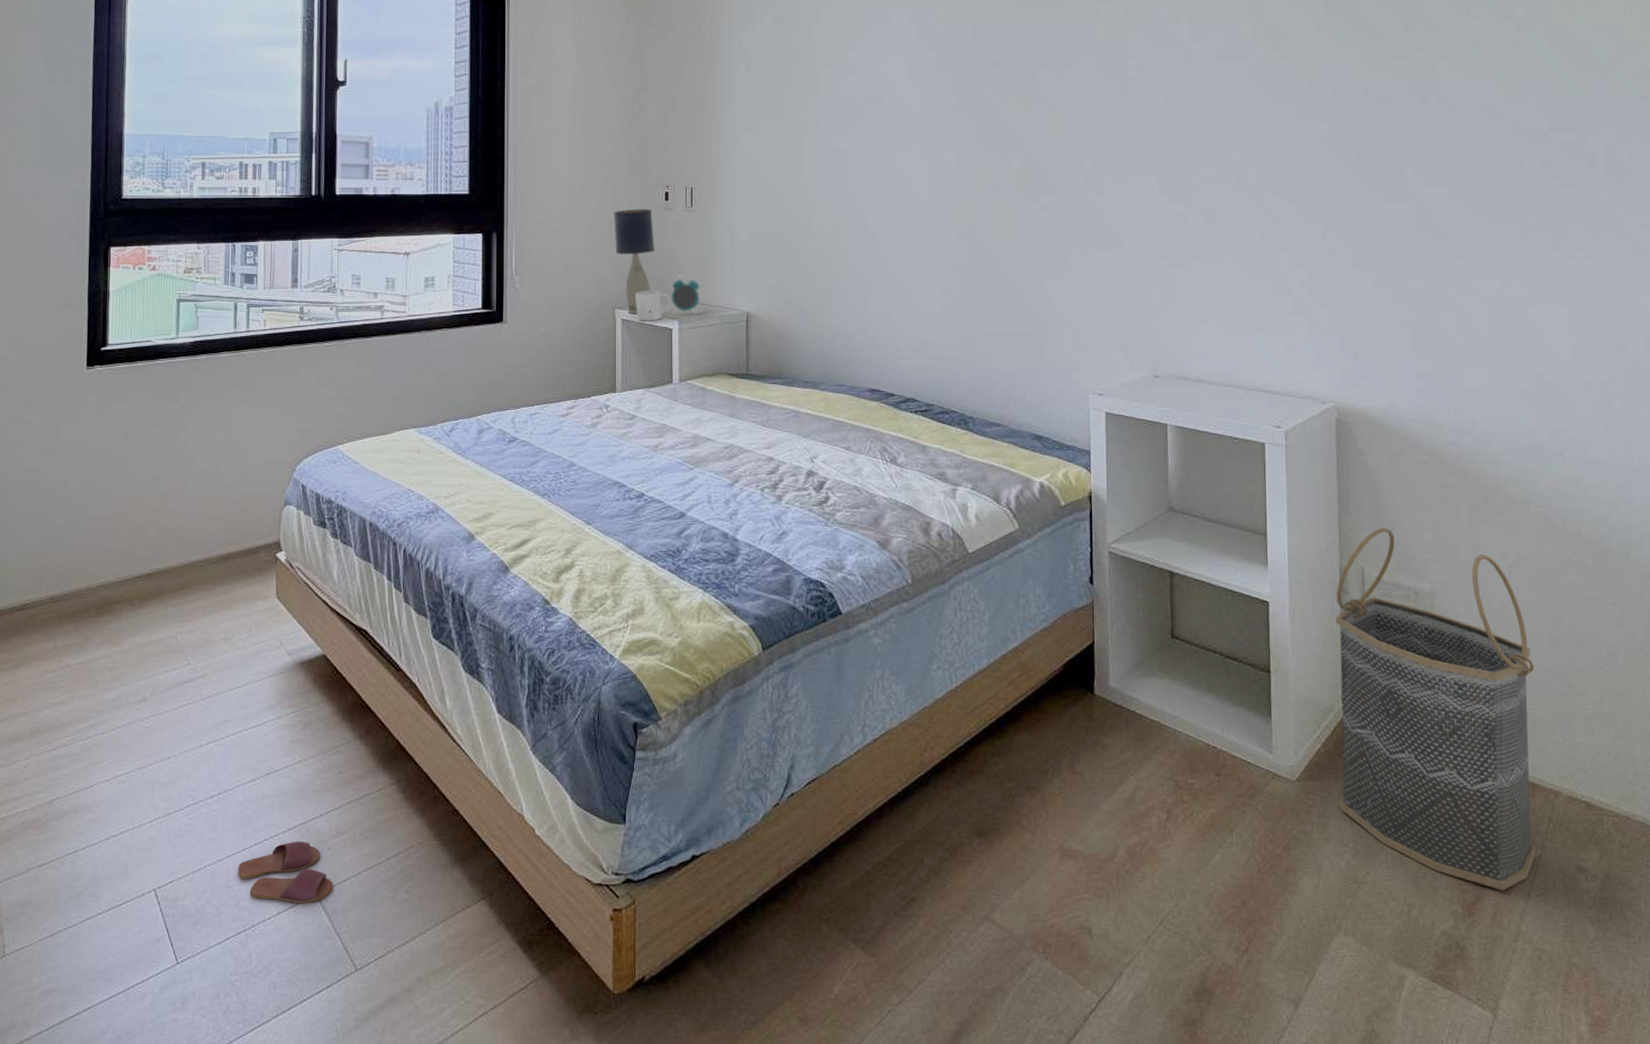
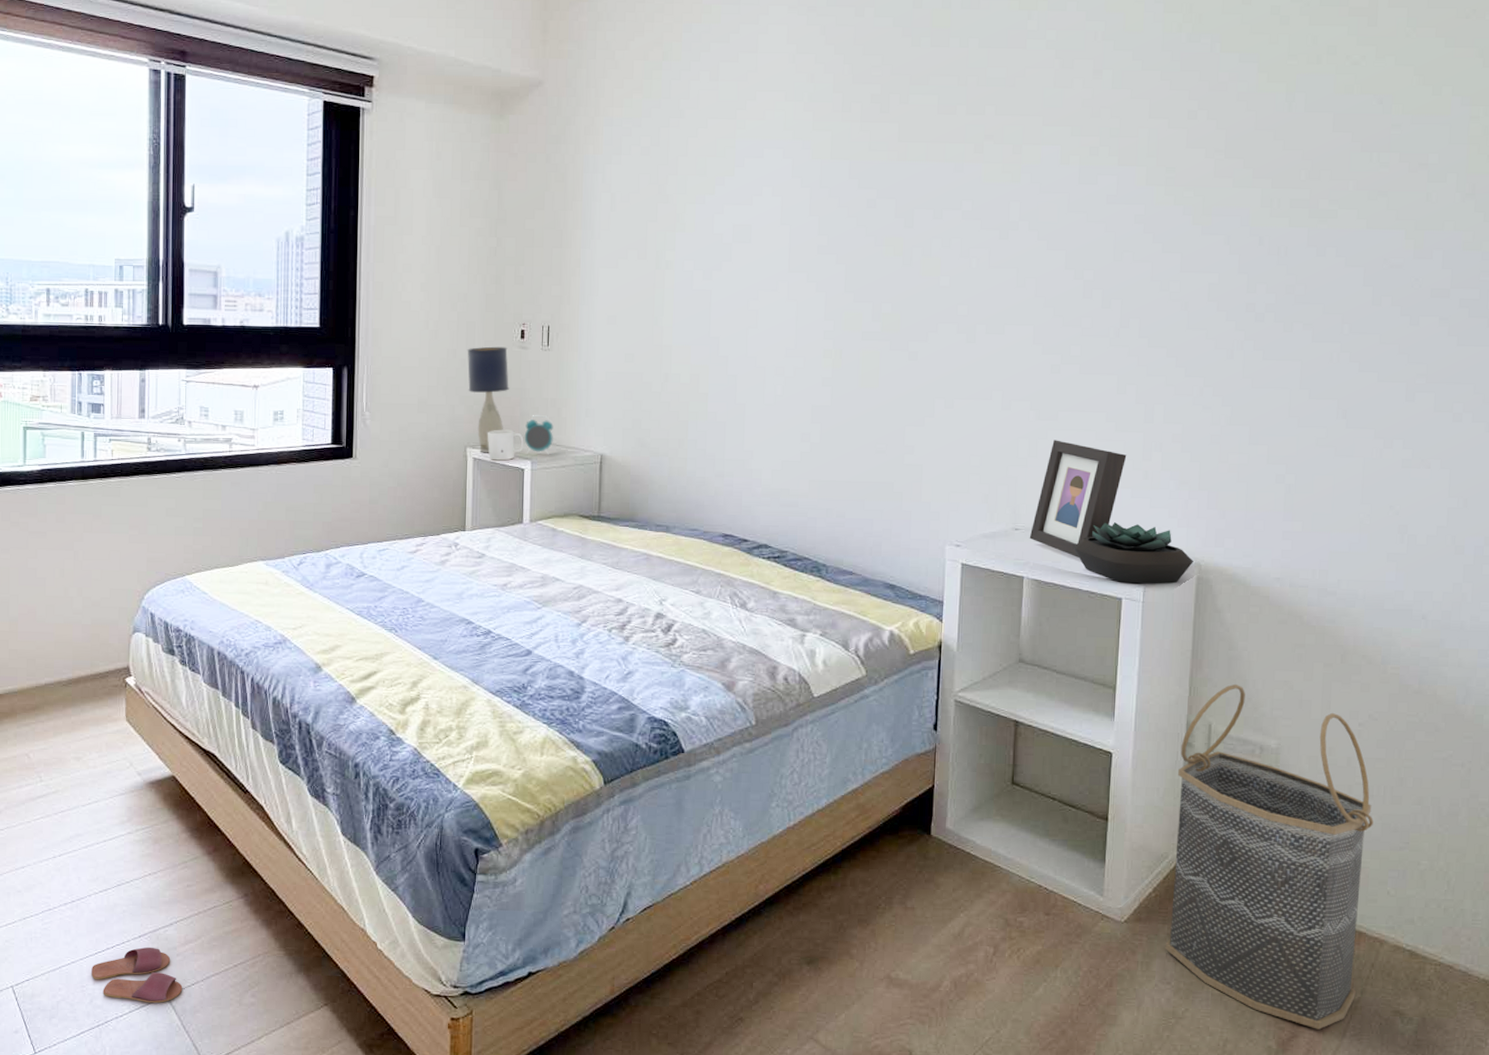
picture frame: none [1169,287,1258,403] -> present [1029,440,1127,558]
succulent plant: none [1212,367,1331,428] -> present [1072,522,1194,584]

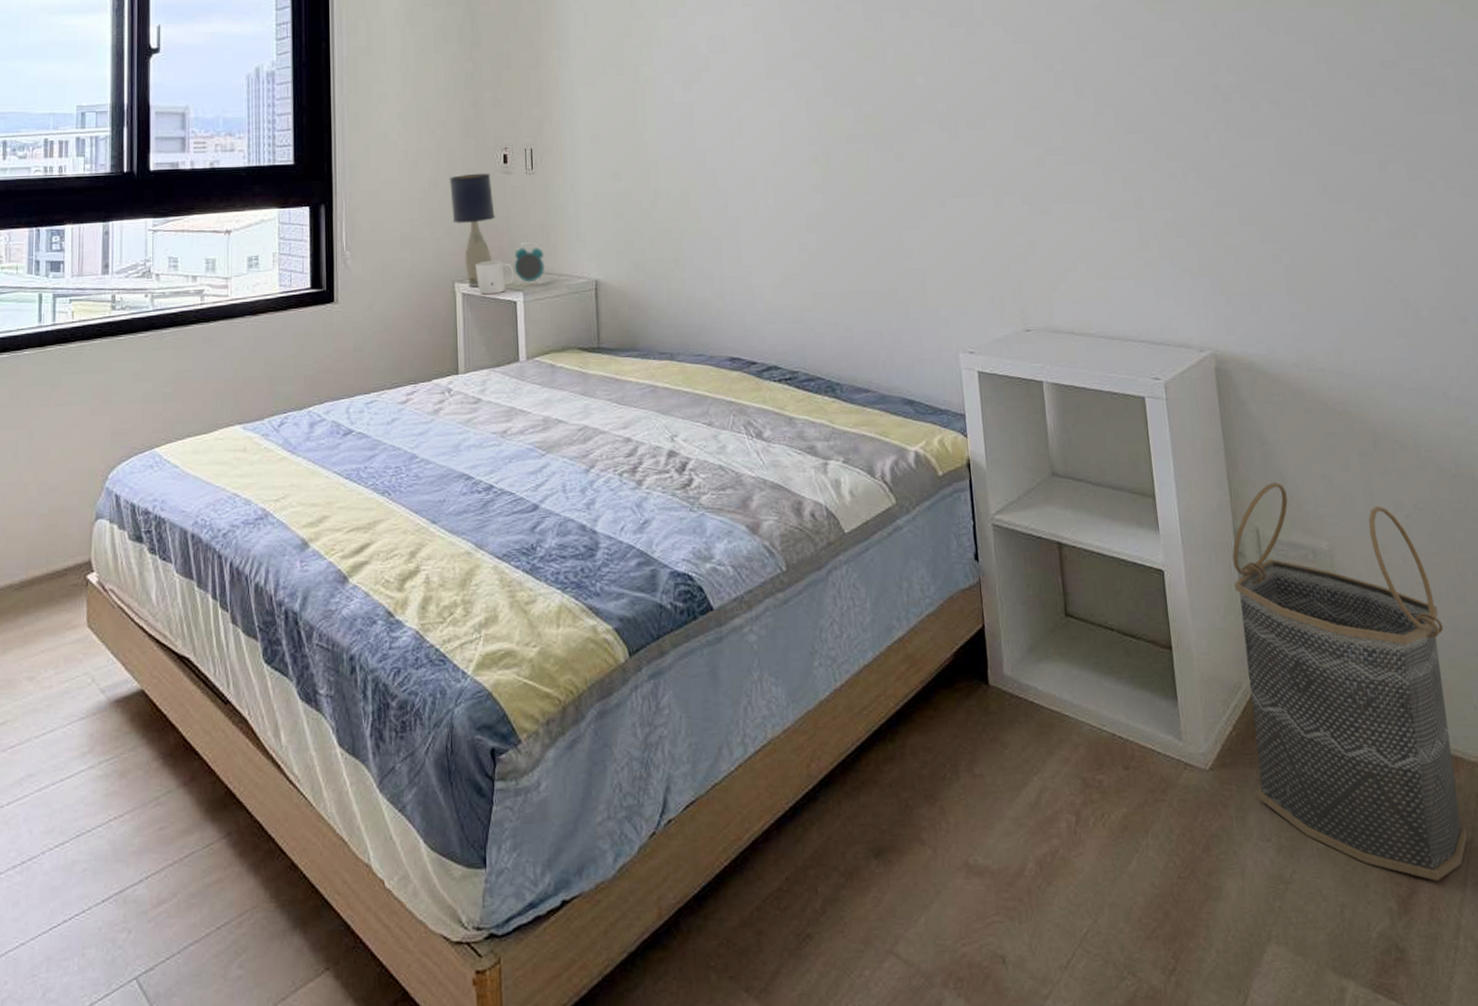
slippers: present [91,947,183,1004] -> none [45,914,155,990]
picture frame: present [1029,440,1127,558] -> none [1041,233,1125,356]
succulent plant: present [1072,522,1194,584] -> none [1086,316,1209,381]

